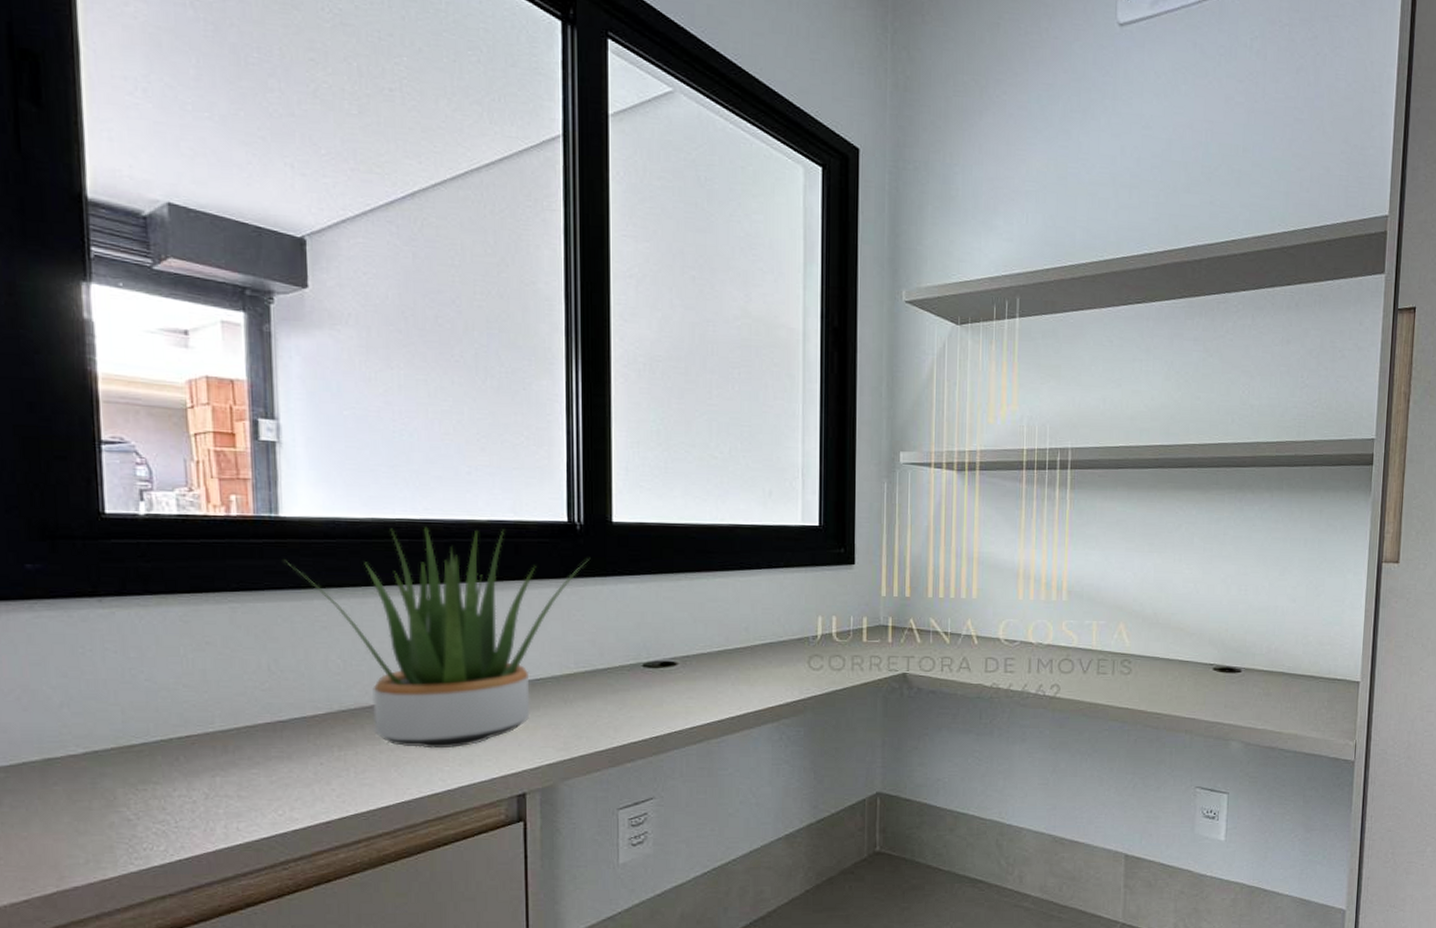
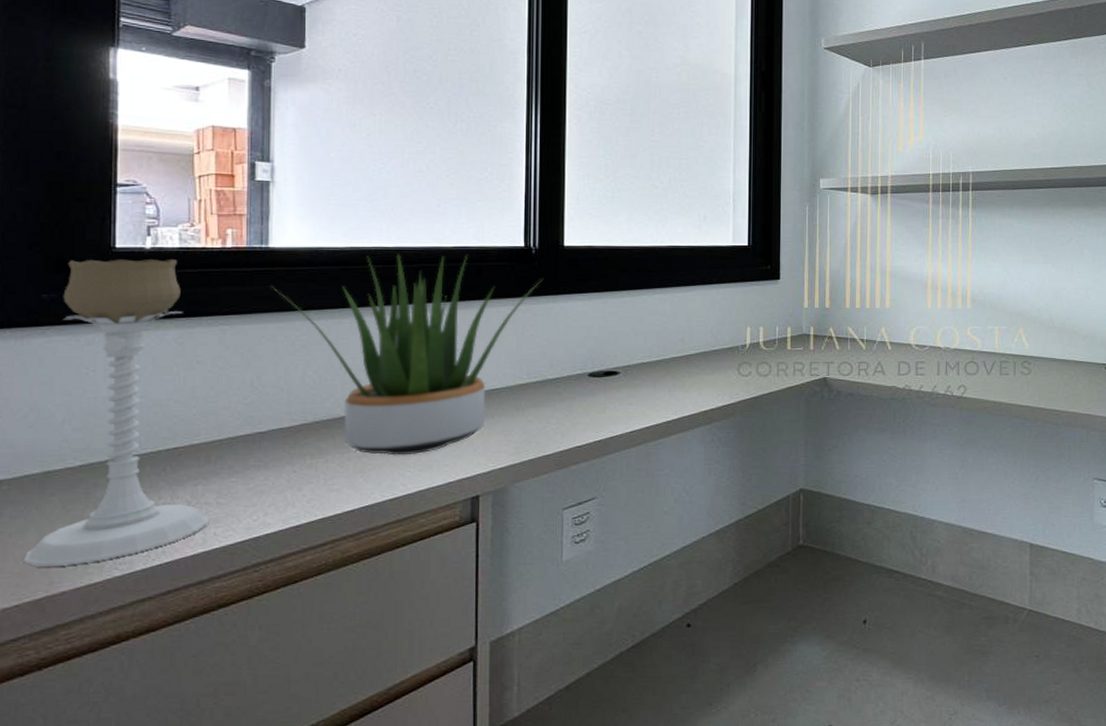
candle holder: none [28,525,231,860] -> present [23,258,209,567]

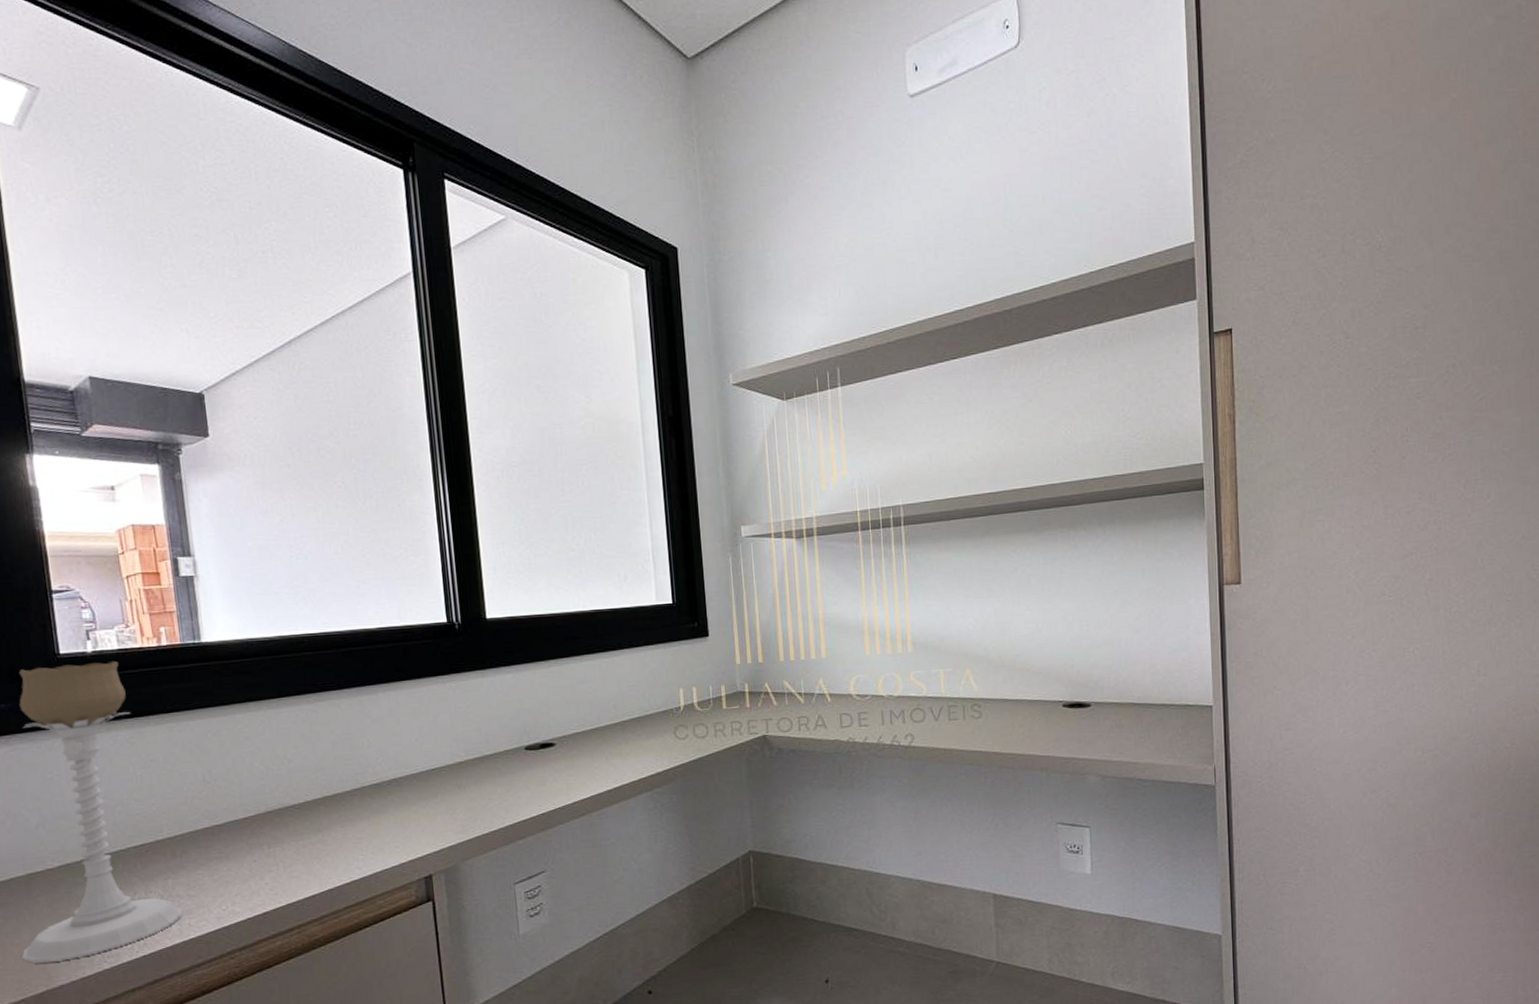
potted plant: present [272,253,543,456] -> none [209,634,469,840]

